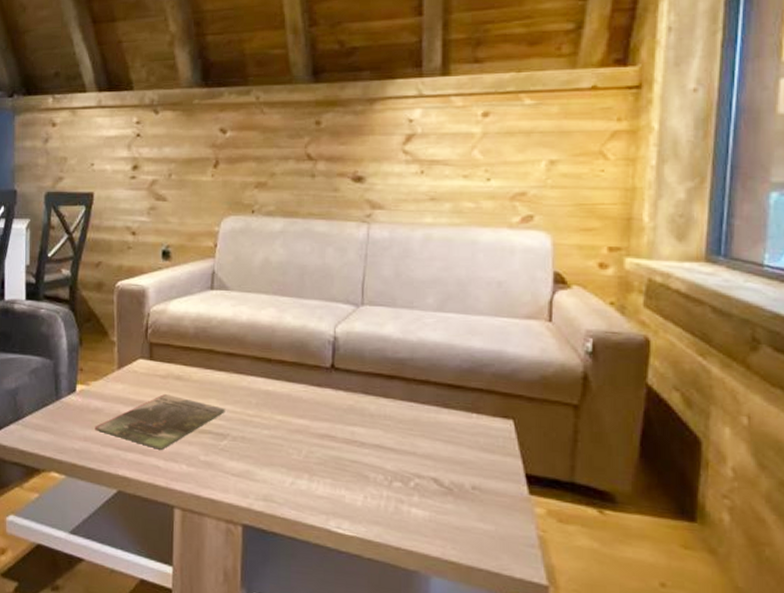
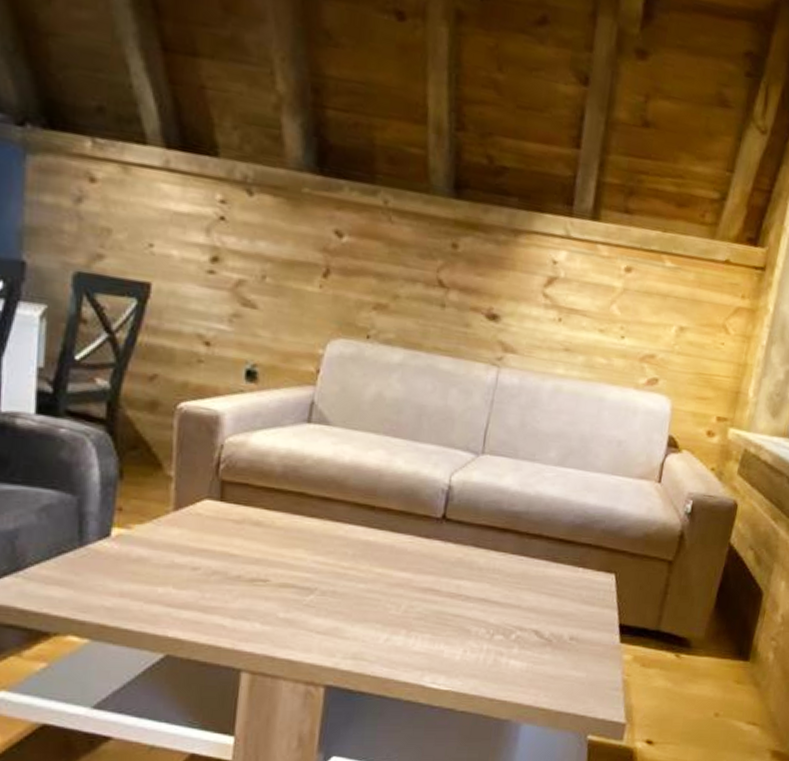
magazine: present [95,394,226,450] -> none [136,542,315,606]

